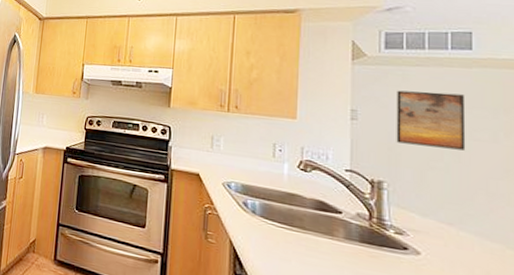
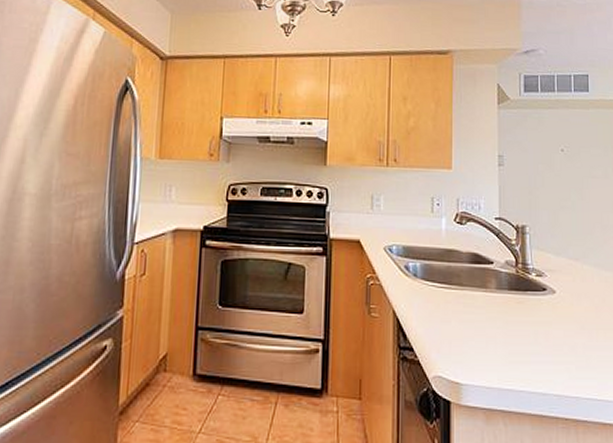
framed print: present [396,90,466,150] -> none [534,133,586,188]

